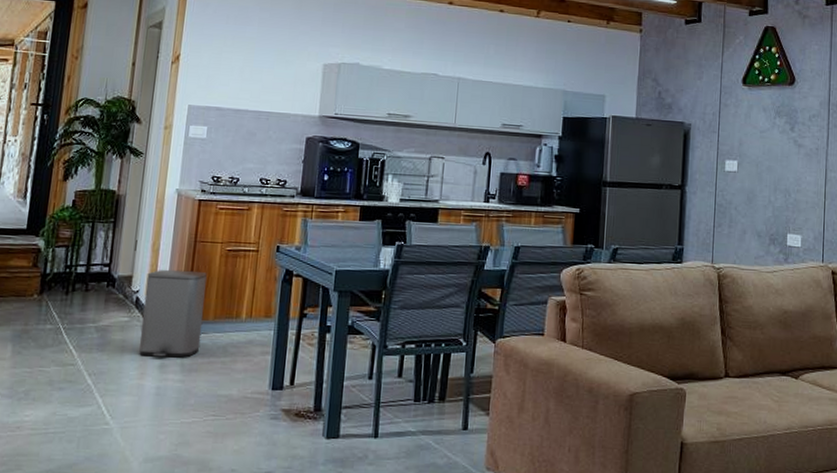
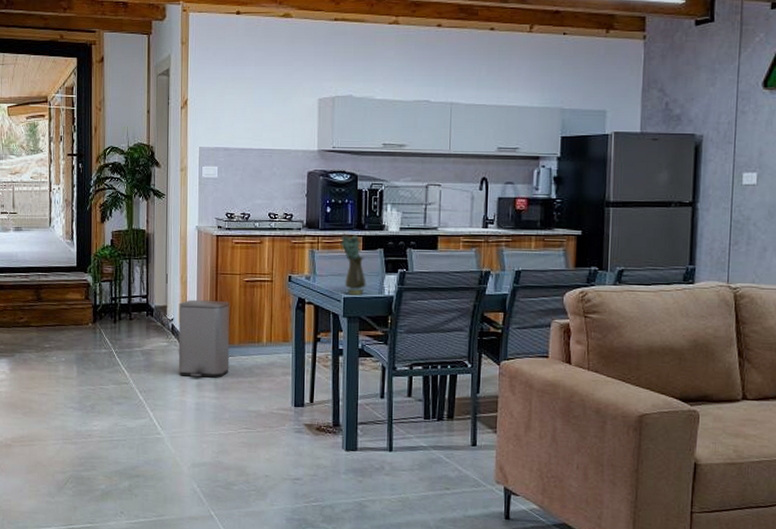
vase: none [335,201,361,269] -> present [340,232,366,296]

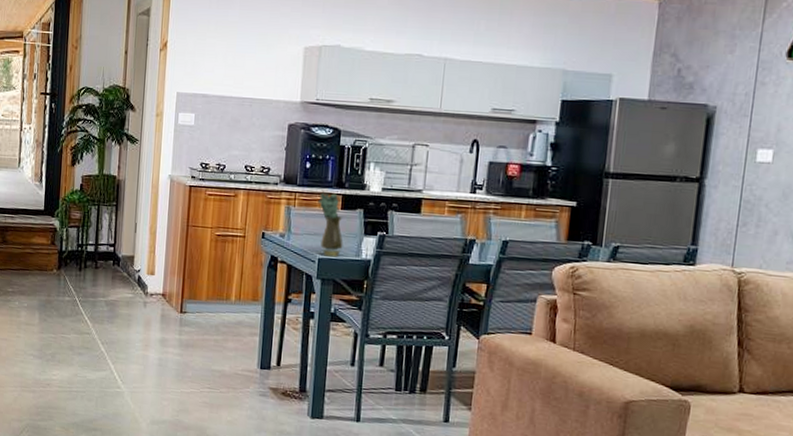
pedal bin: present [178,299,230,378] -> none [143,251,199,334]

